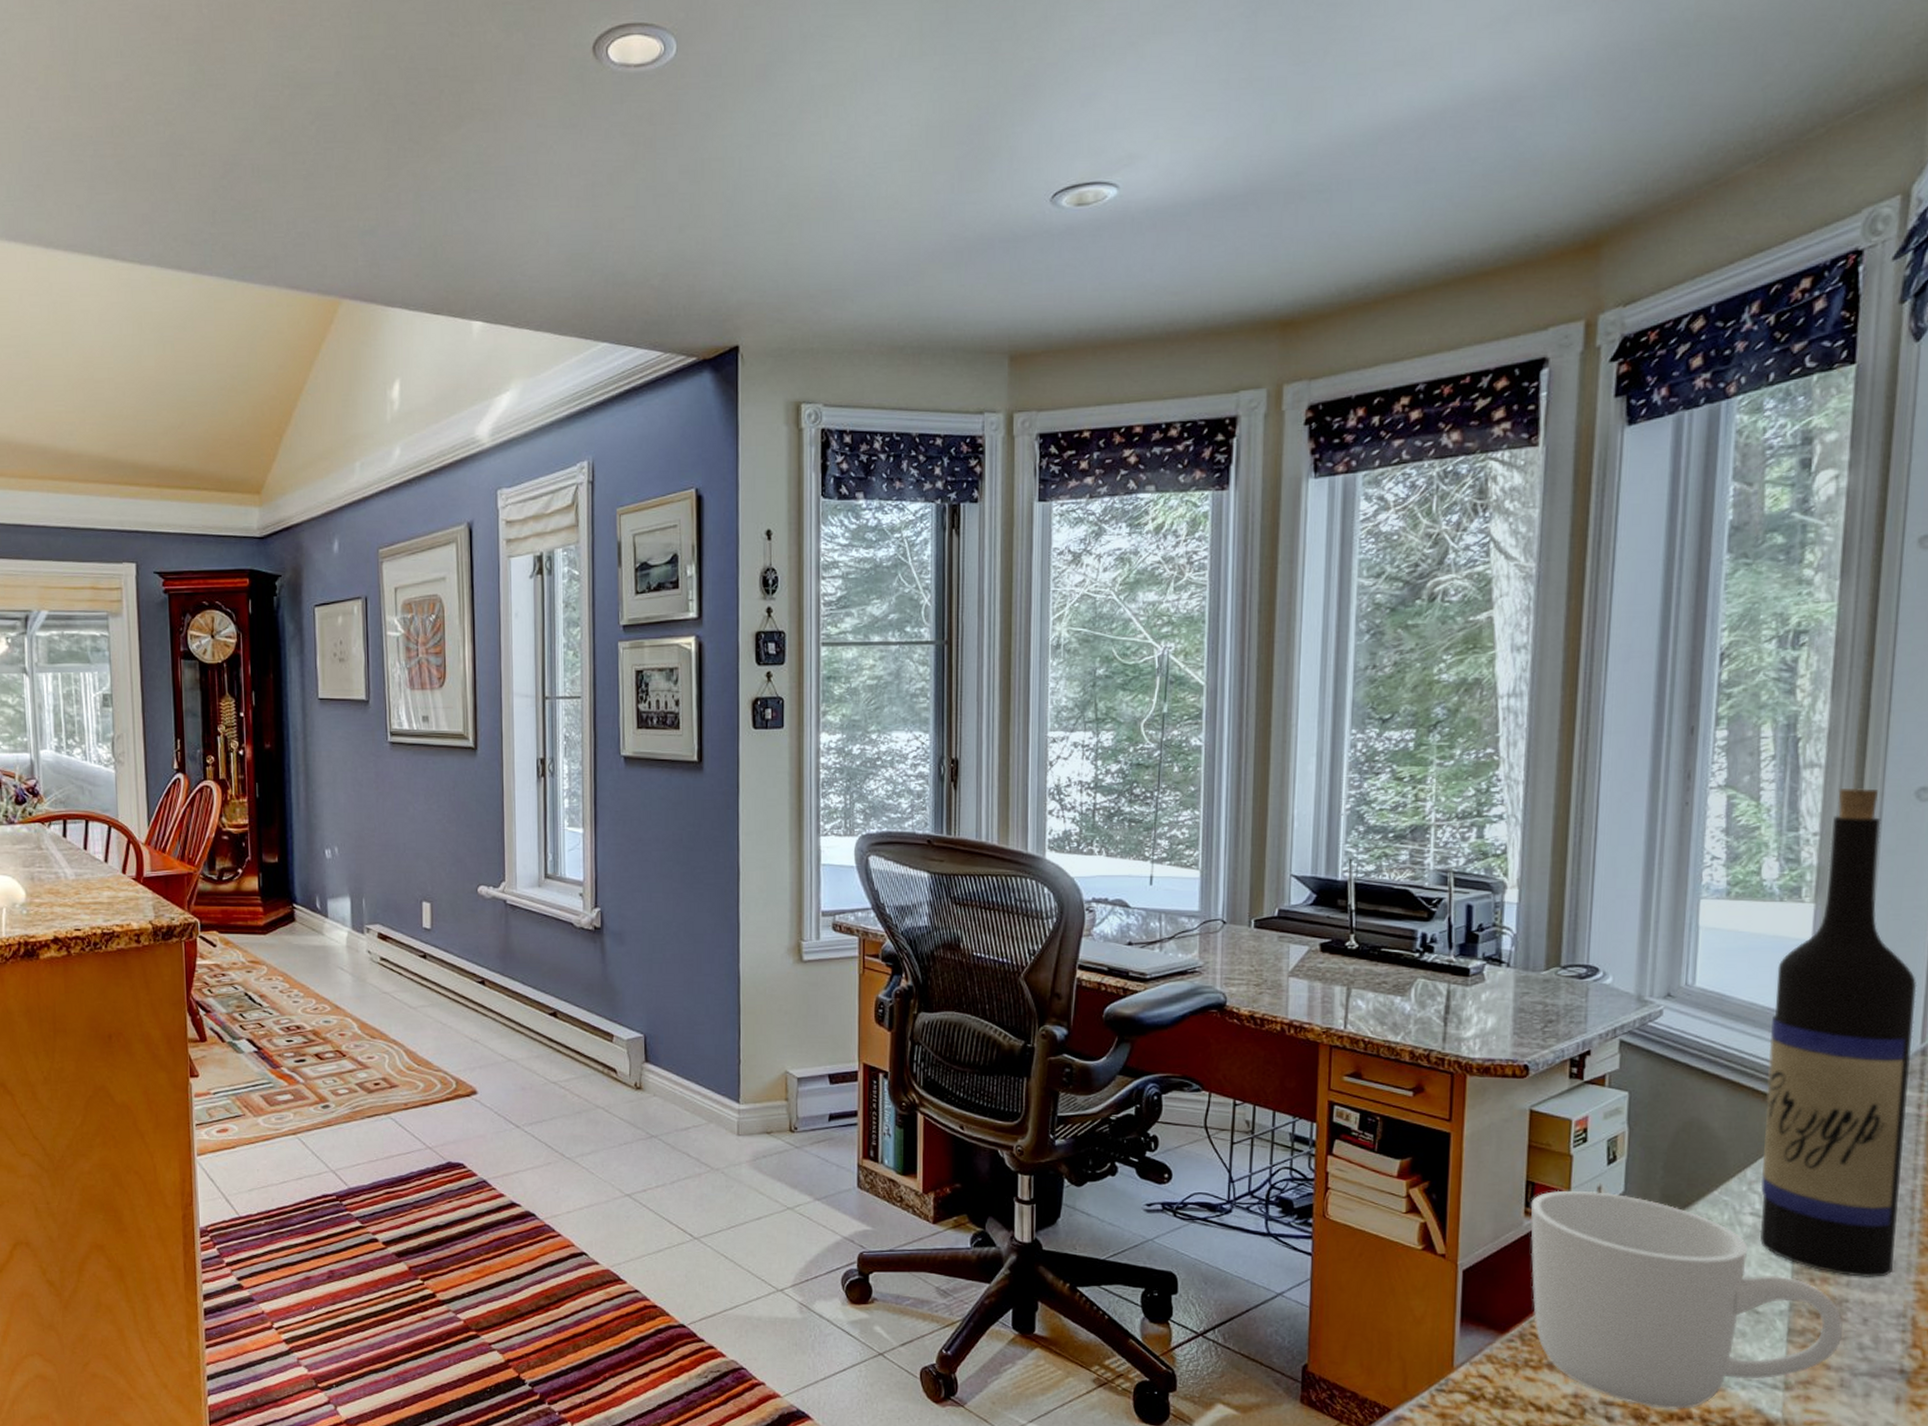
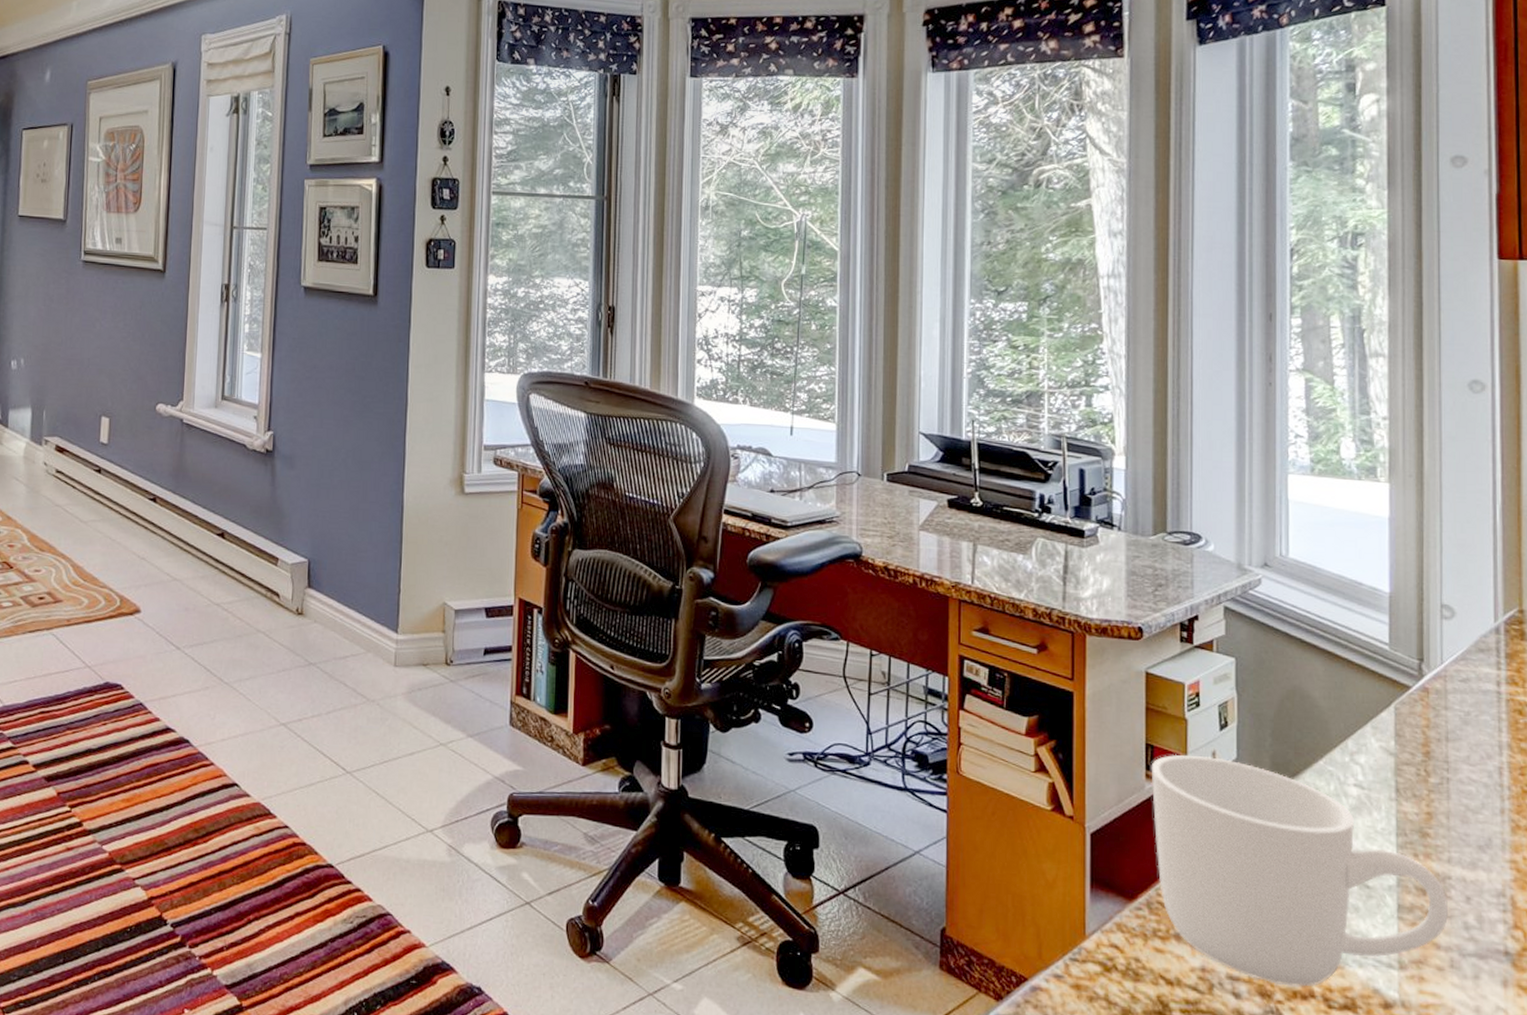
wine bottle: present [1760,788,1917,1277] -> none [1359,377,1488,854]

